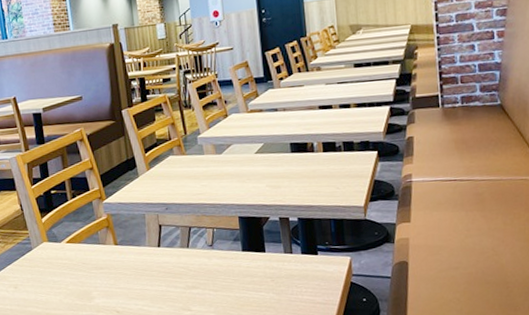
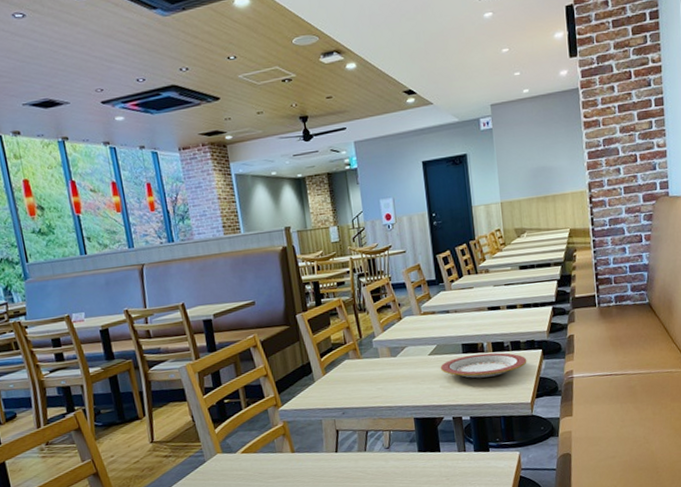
plate: none [267,153,361,179] -> present [440,352,527,378]

